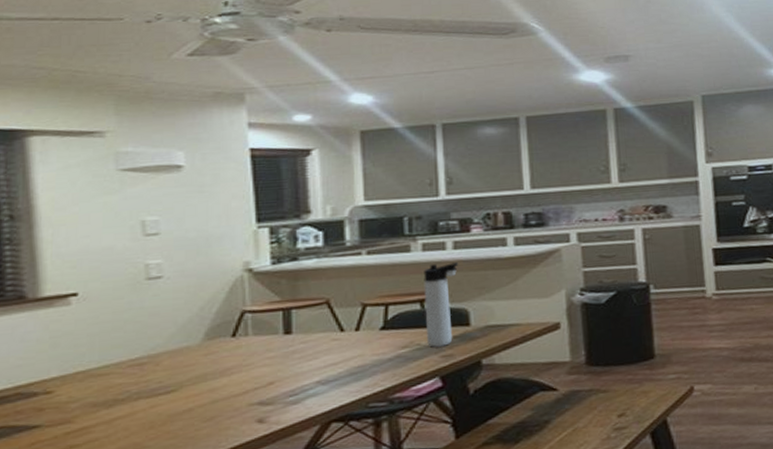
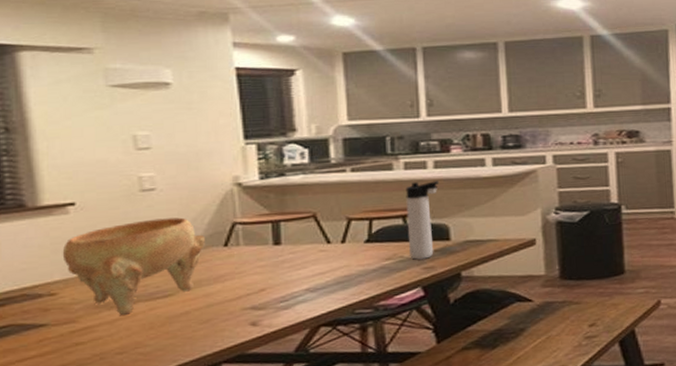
decorative bowl: none [61,306,212,415] -> present [62,217,205,316]

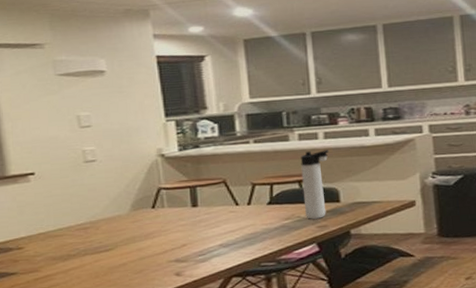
decorative bowl: present [62,217,205,316] -> none [26,184,137,267]

